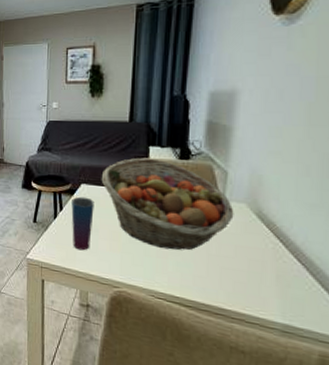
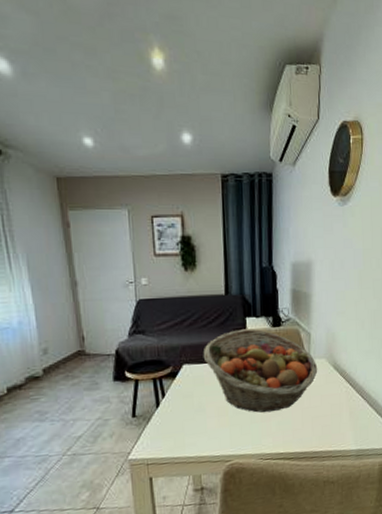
cup: present [71,196,94,251] -> none [174,377,199,435]

